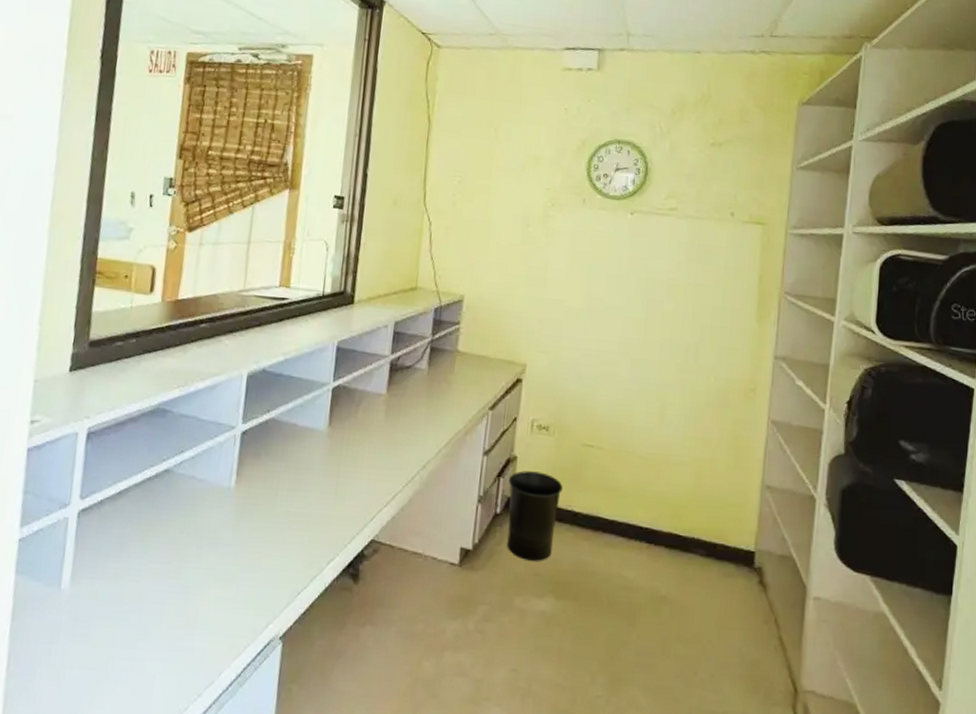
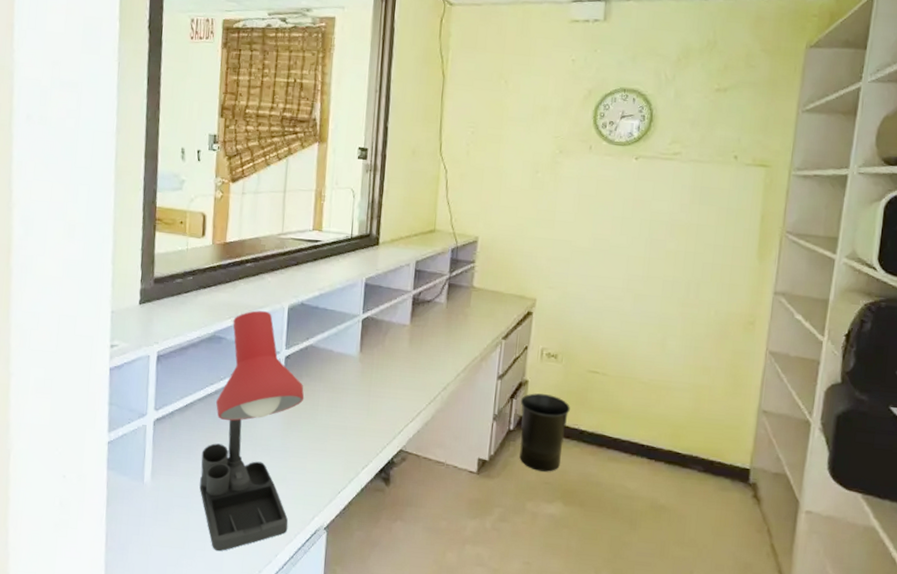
desk lamp: none [130,378,262,671] -> present [199,310,305,551]

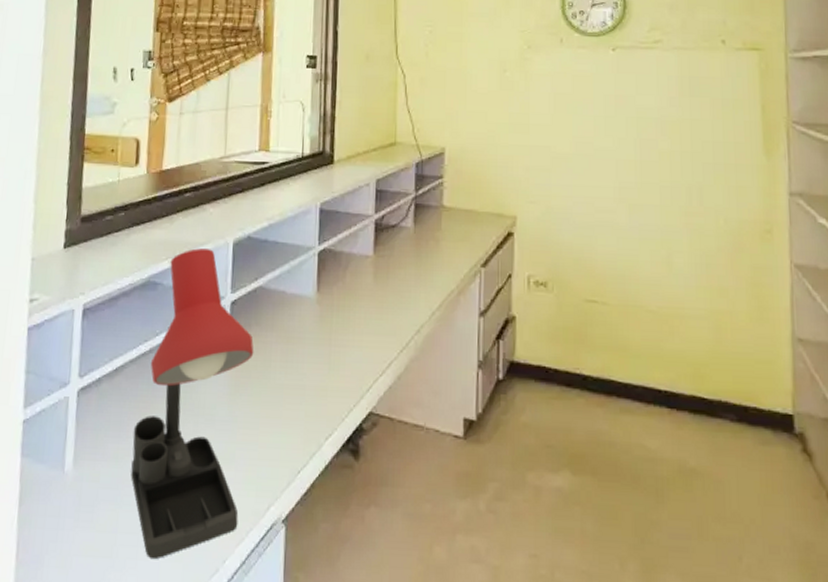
waste bin: present [519,393,570,472] -> none [508,331,568,431]

